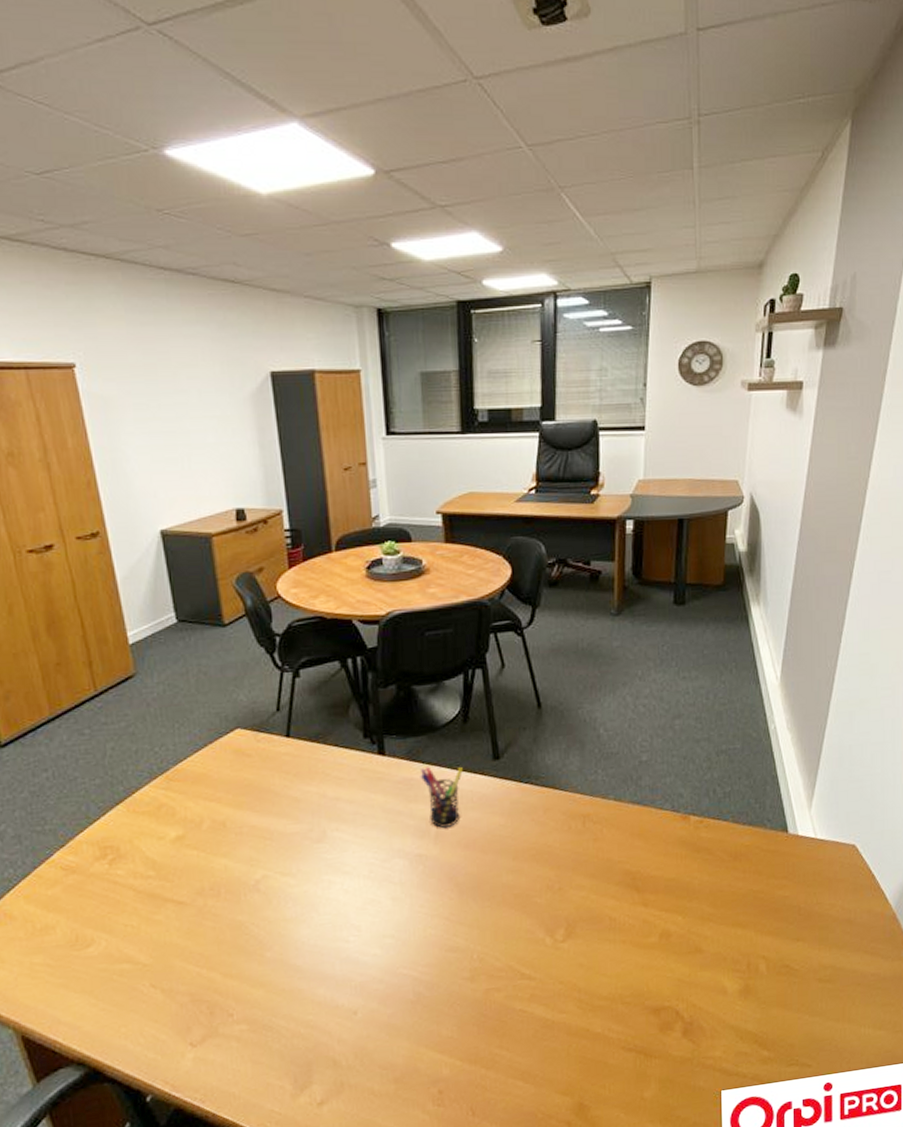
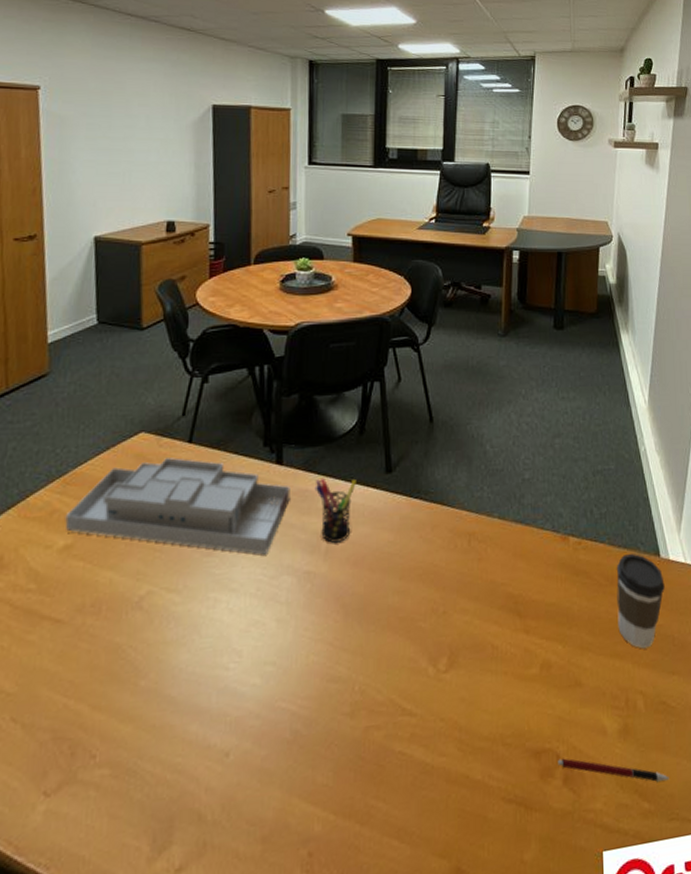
desk organizer: none [173,752,396,840] -> present [65,457,290,555]
pen: none [677,1014,790,1034] -> present [558,758,669,782]
coffee cup: none [740,829,792,919] -> present [616,553,665,649]

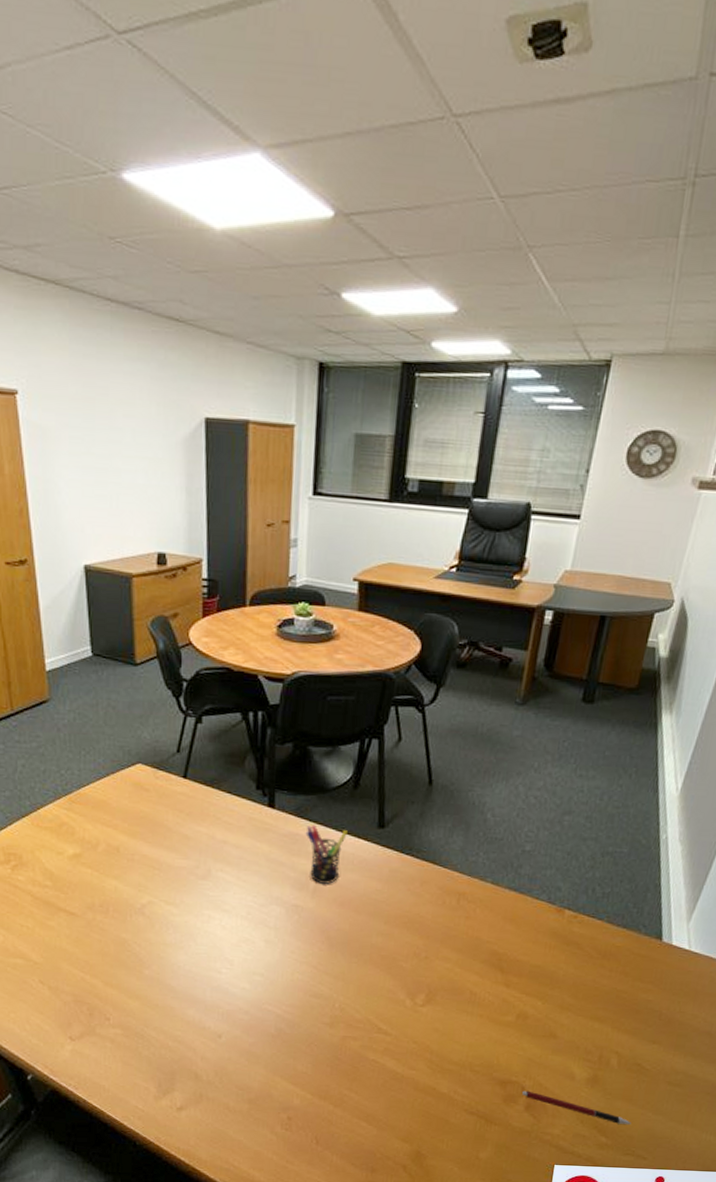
desk organizer: present [65,457,290,555] -> none [73,789,282,886]
coffee cup: present [616,553,665,649] -> none [603,933,662,1018]

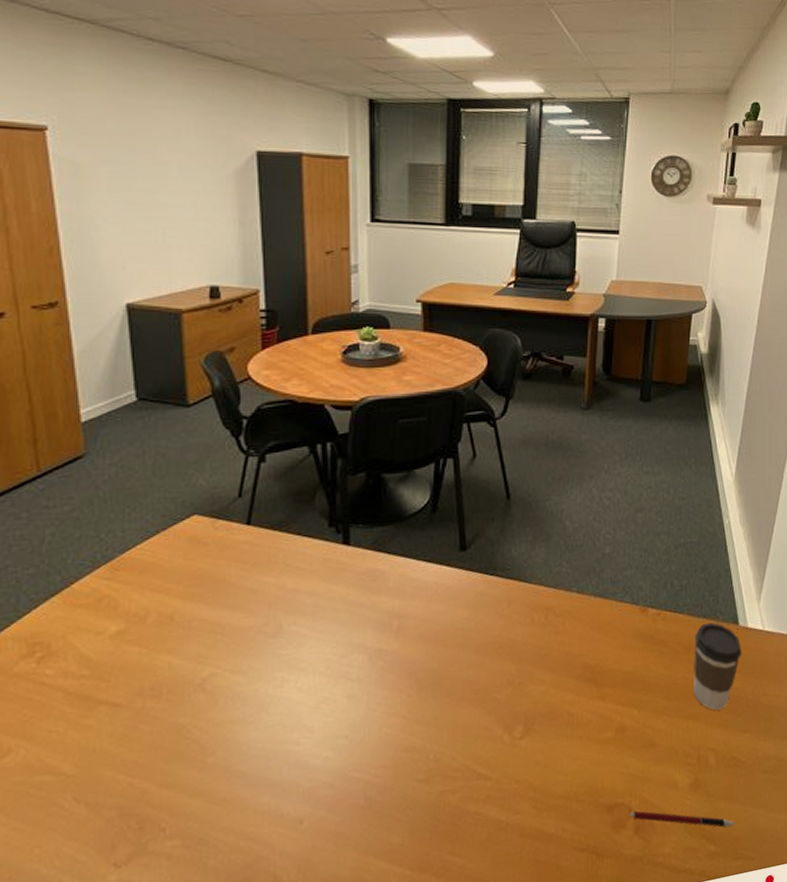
pen holder: present [305,824,347,884] -> none [385,557,429,621]
coffee cup: none [603,933,662,1018] -> present [694,622,742,711]

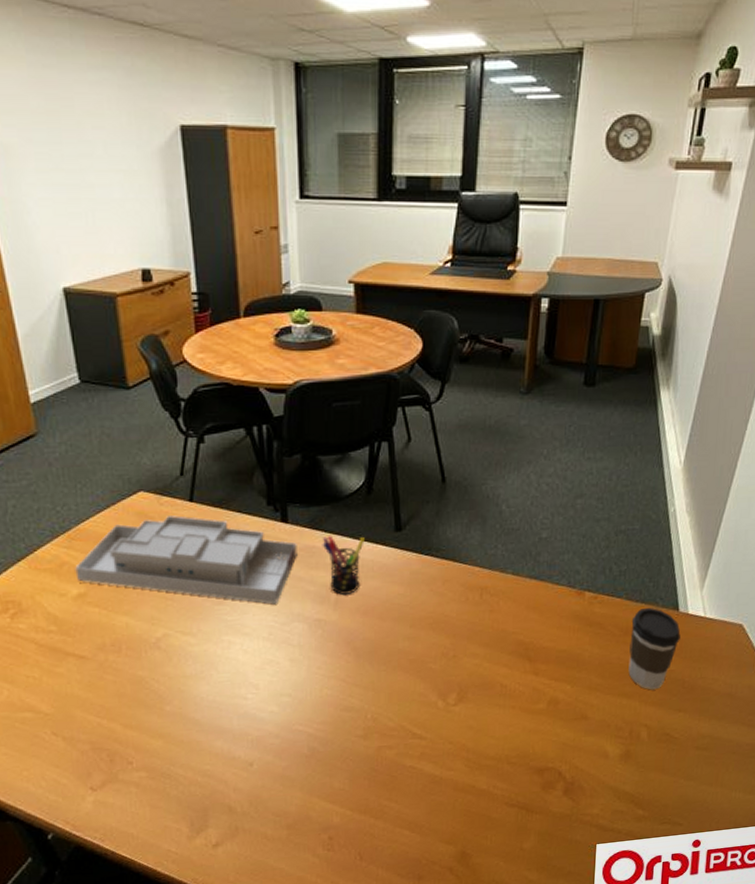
desk organizer: none [116,540,359,635] -> present [75,515,297,604]
pen holder: none [385,557,429,621] -> present [322,535,365,595]
pen: present [630,810,736,828] -> none [560,775,665,795]

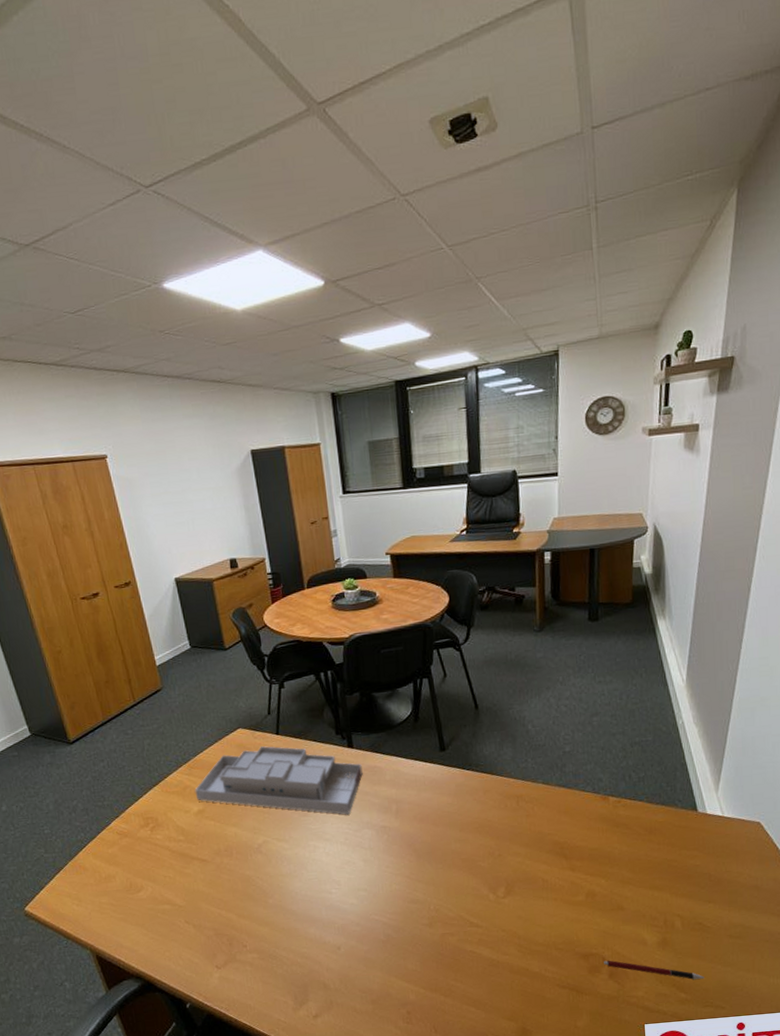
pen holder: present [322,535,365,595] -> none [381,756,416,805]
pen: none [560,775,665,795] -> present [604,960,705,980]
coffee cup: present [628,607,681,690] -> none [654,808,702,883]

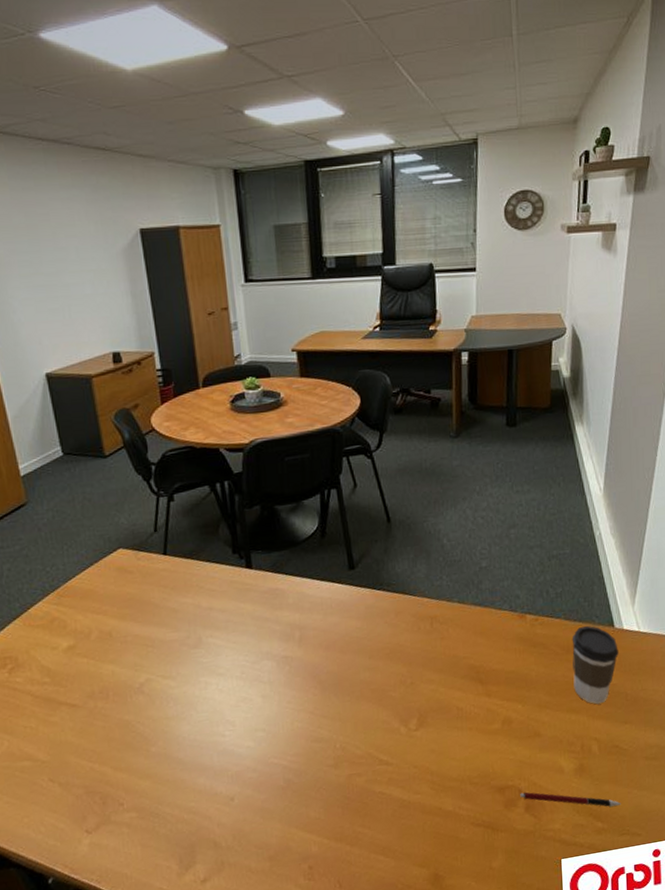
desk organizer: present [195,746,363,815] -> none [64,568,263,645]
coffee cup: none [654,808,702,883] -> present [572,625,619,705]

